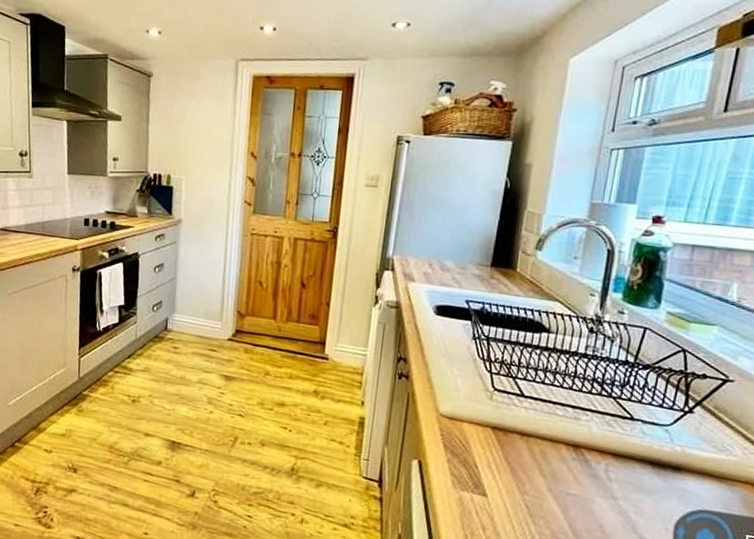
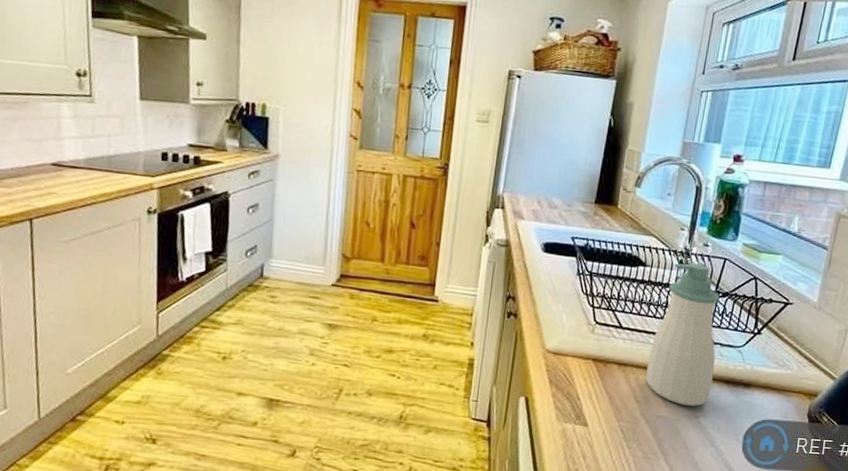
soap bottle: none [552,330,640,487] -> present [645,262,720,406]

